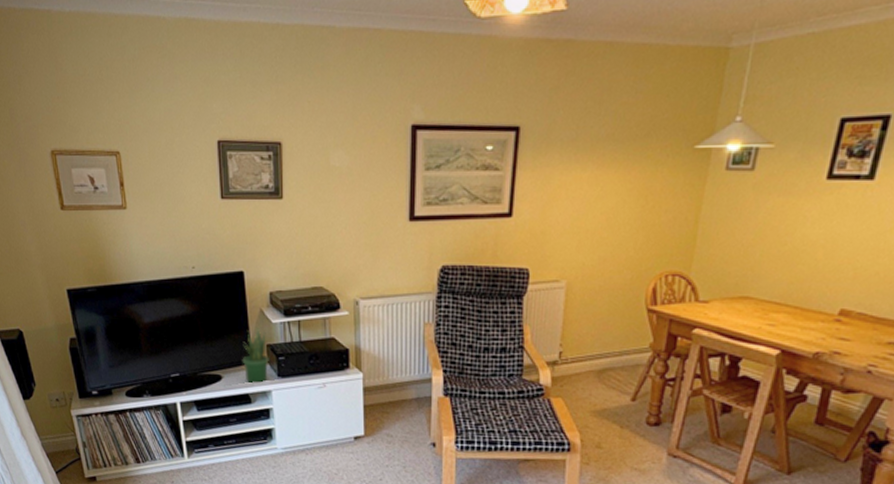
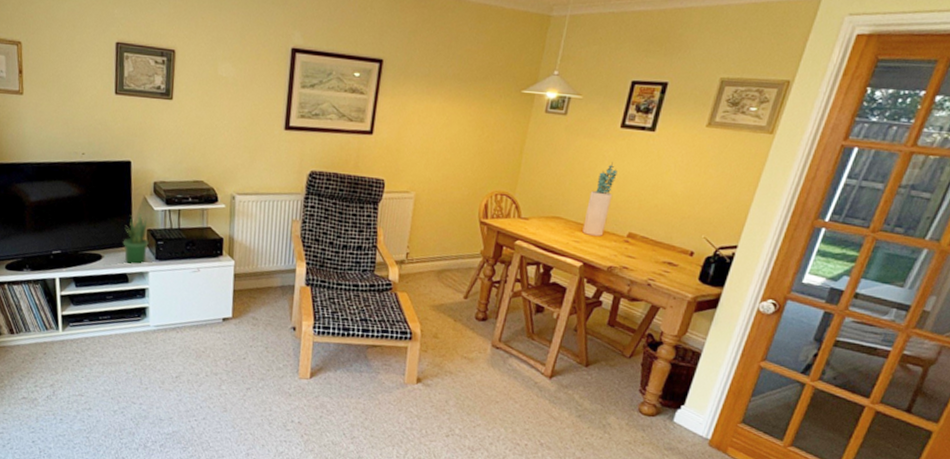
vase: none [779,224,824,318] -> present [582,162,617,237]

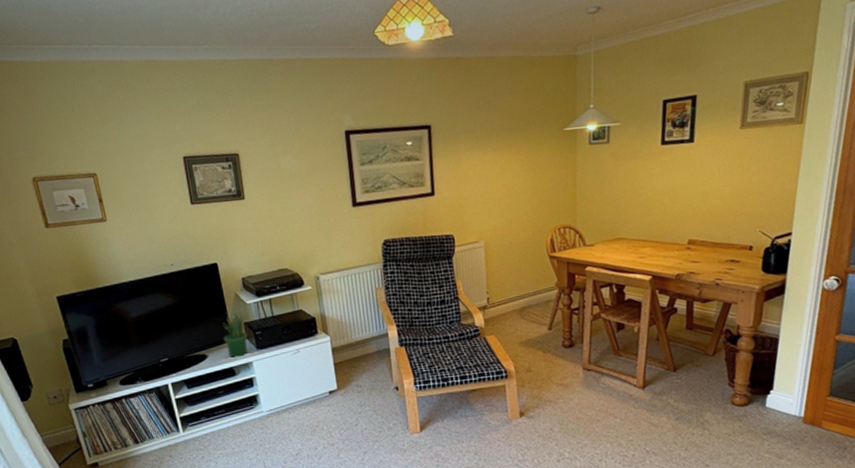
vase: present [582,162,617,237] -> none [645,178,667,250]

